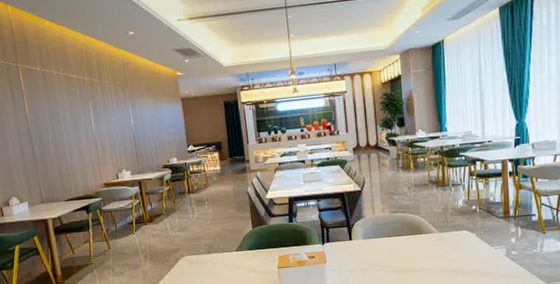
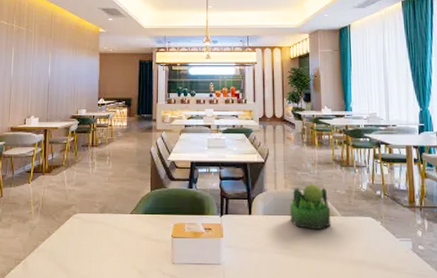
plant: none [388,205,429,248] -> present [290,183,331,230]

